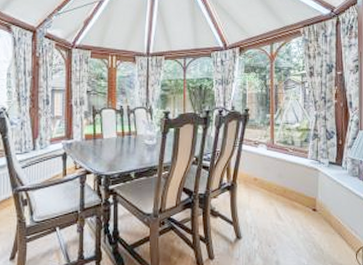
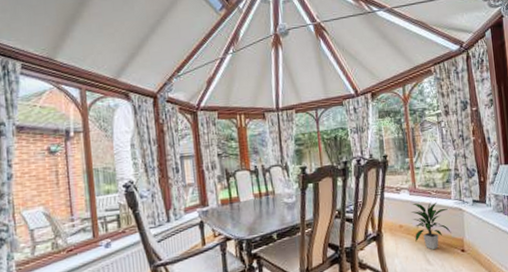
indoor plant: none [267,158,305,206] -> present [411,201,451,250]

